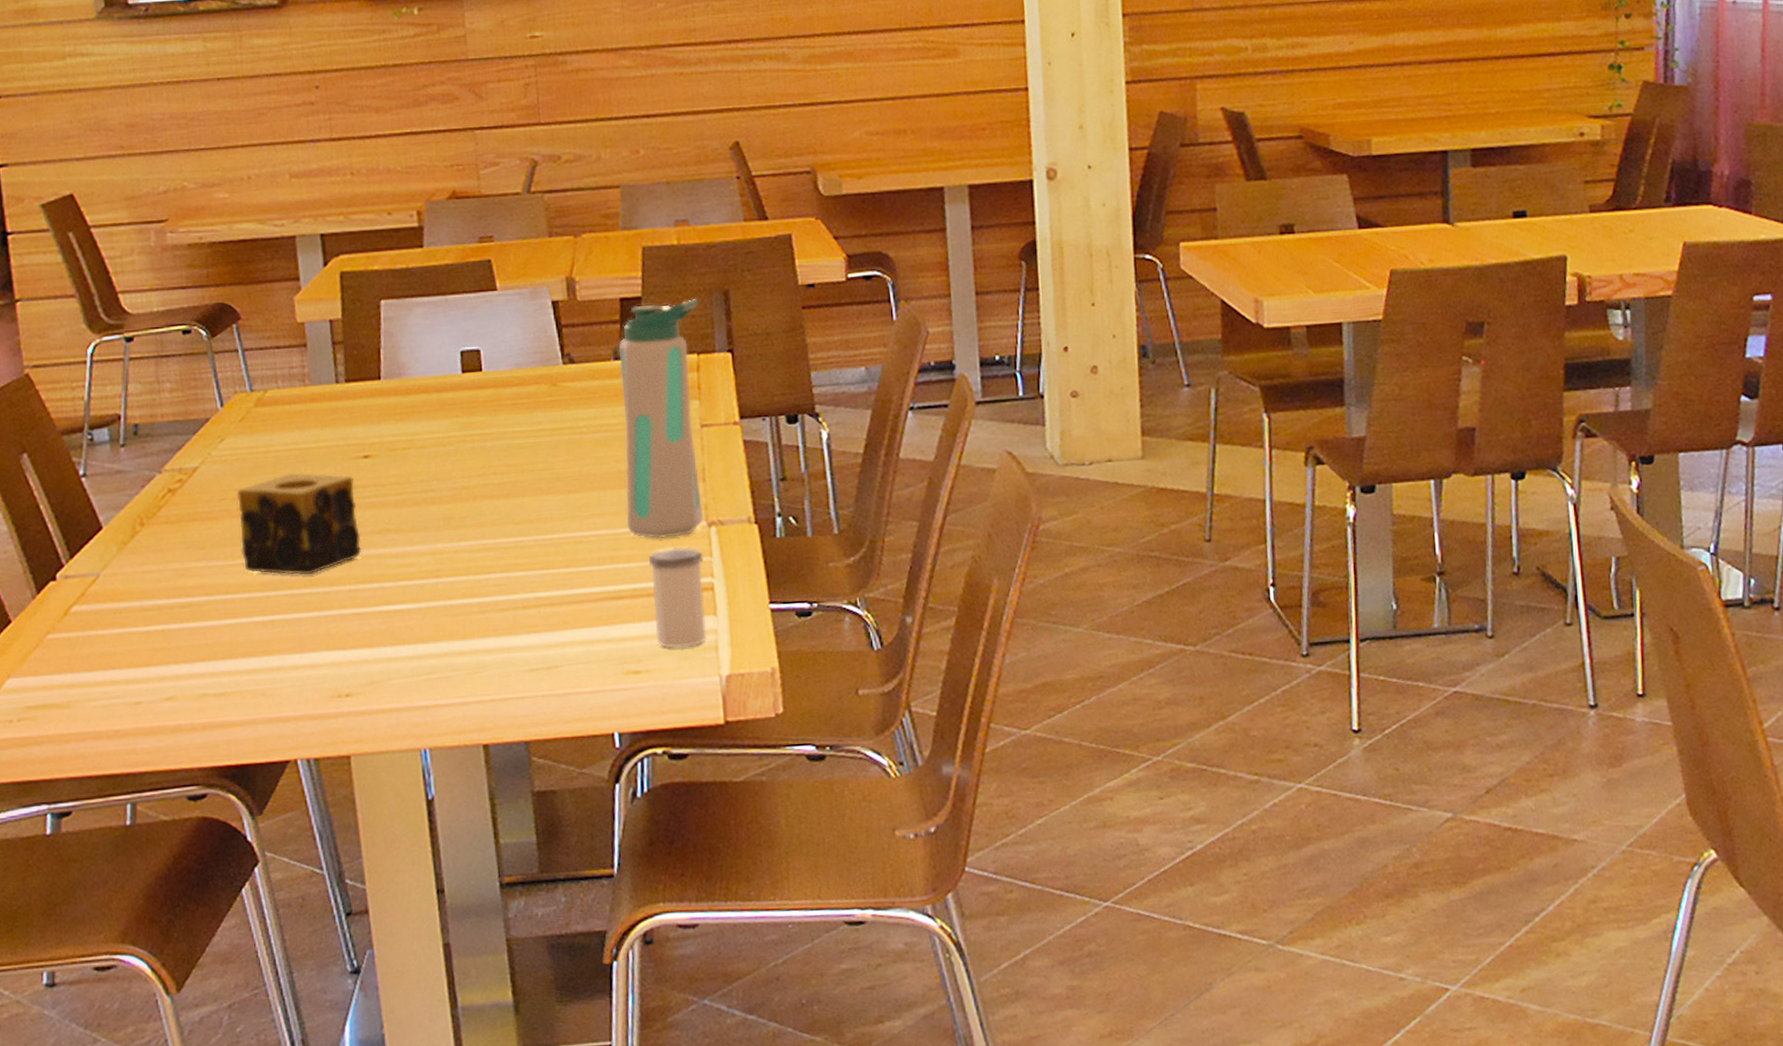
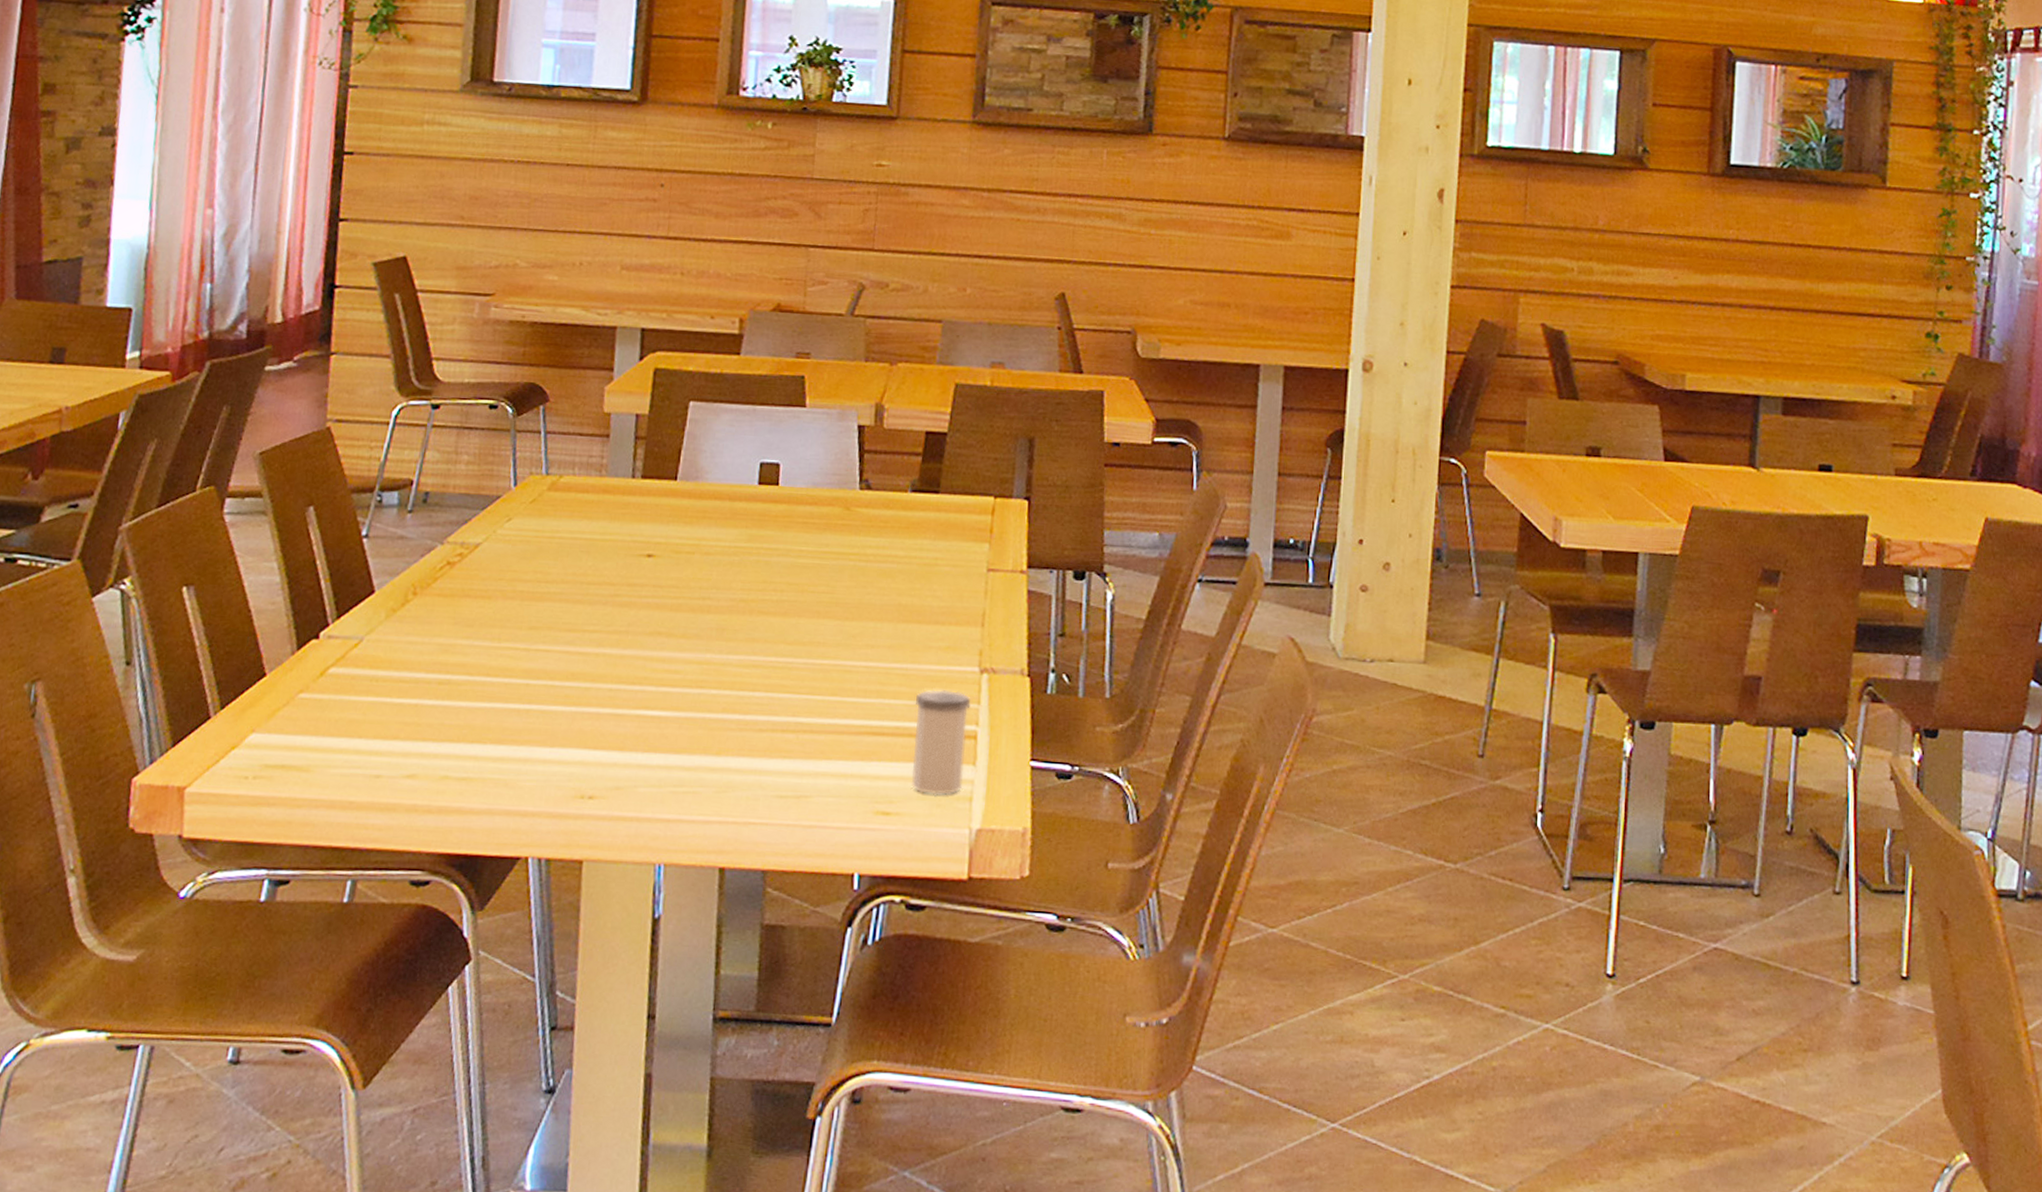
candle: present [236,473,362,576] -> none [509,562,633,668]
water bottle: present [618,299,704,539] -> none [899,440,1003,680]

